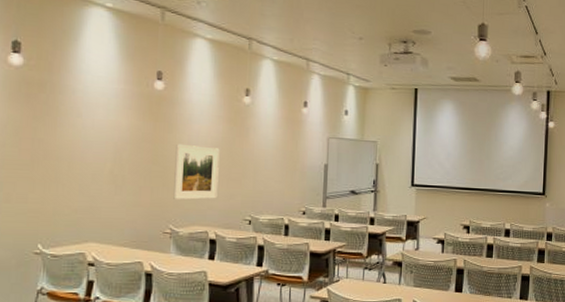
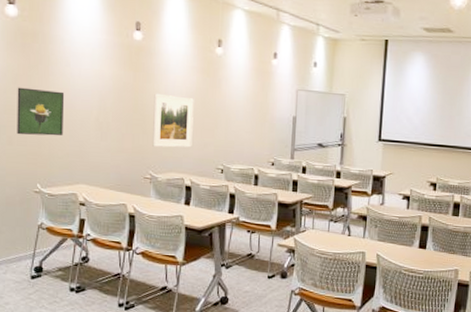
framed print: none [16,140,75,192] -> present [17,87,65,136]

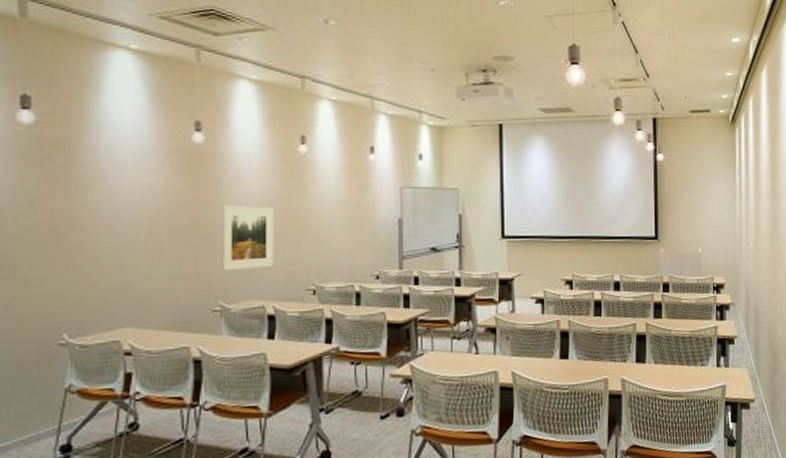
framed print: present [17,87,65,136] -> none [33,211,101,273]

